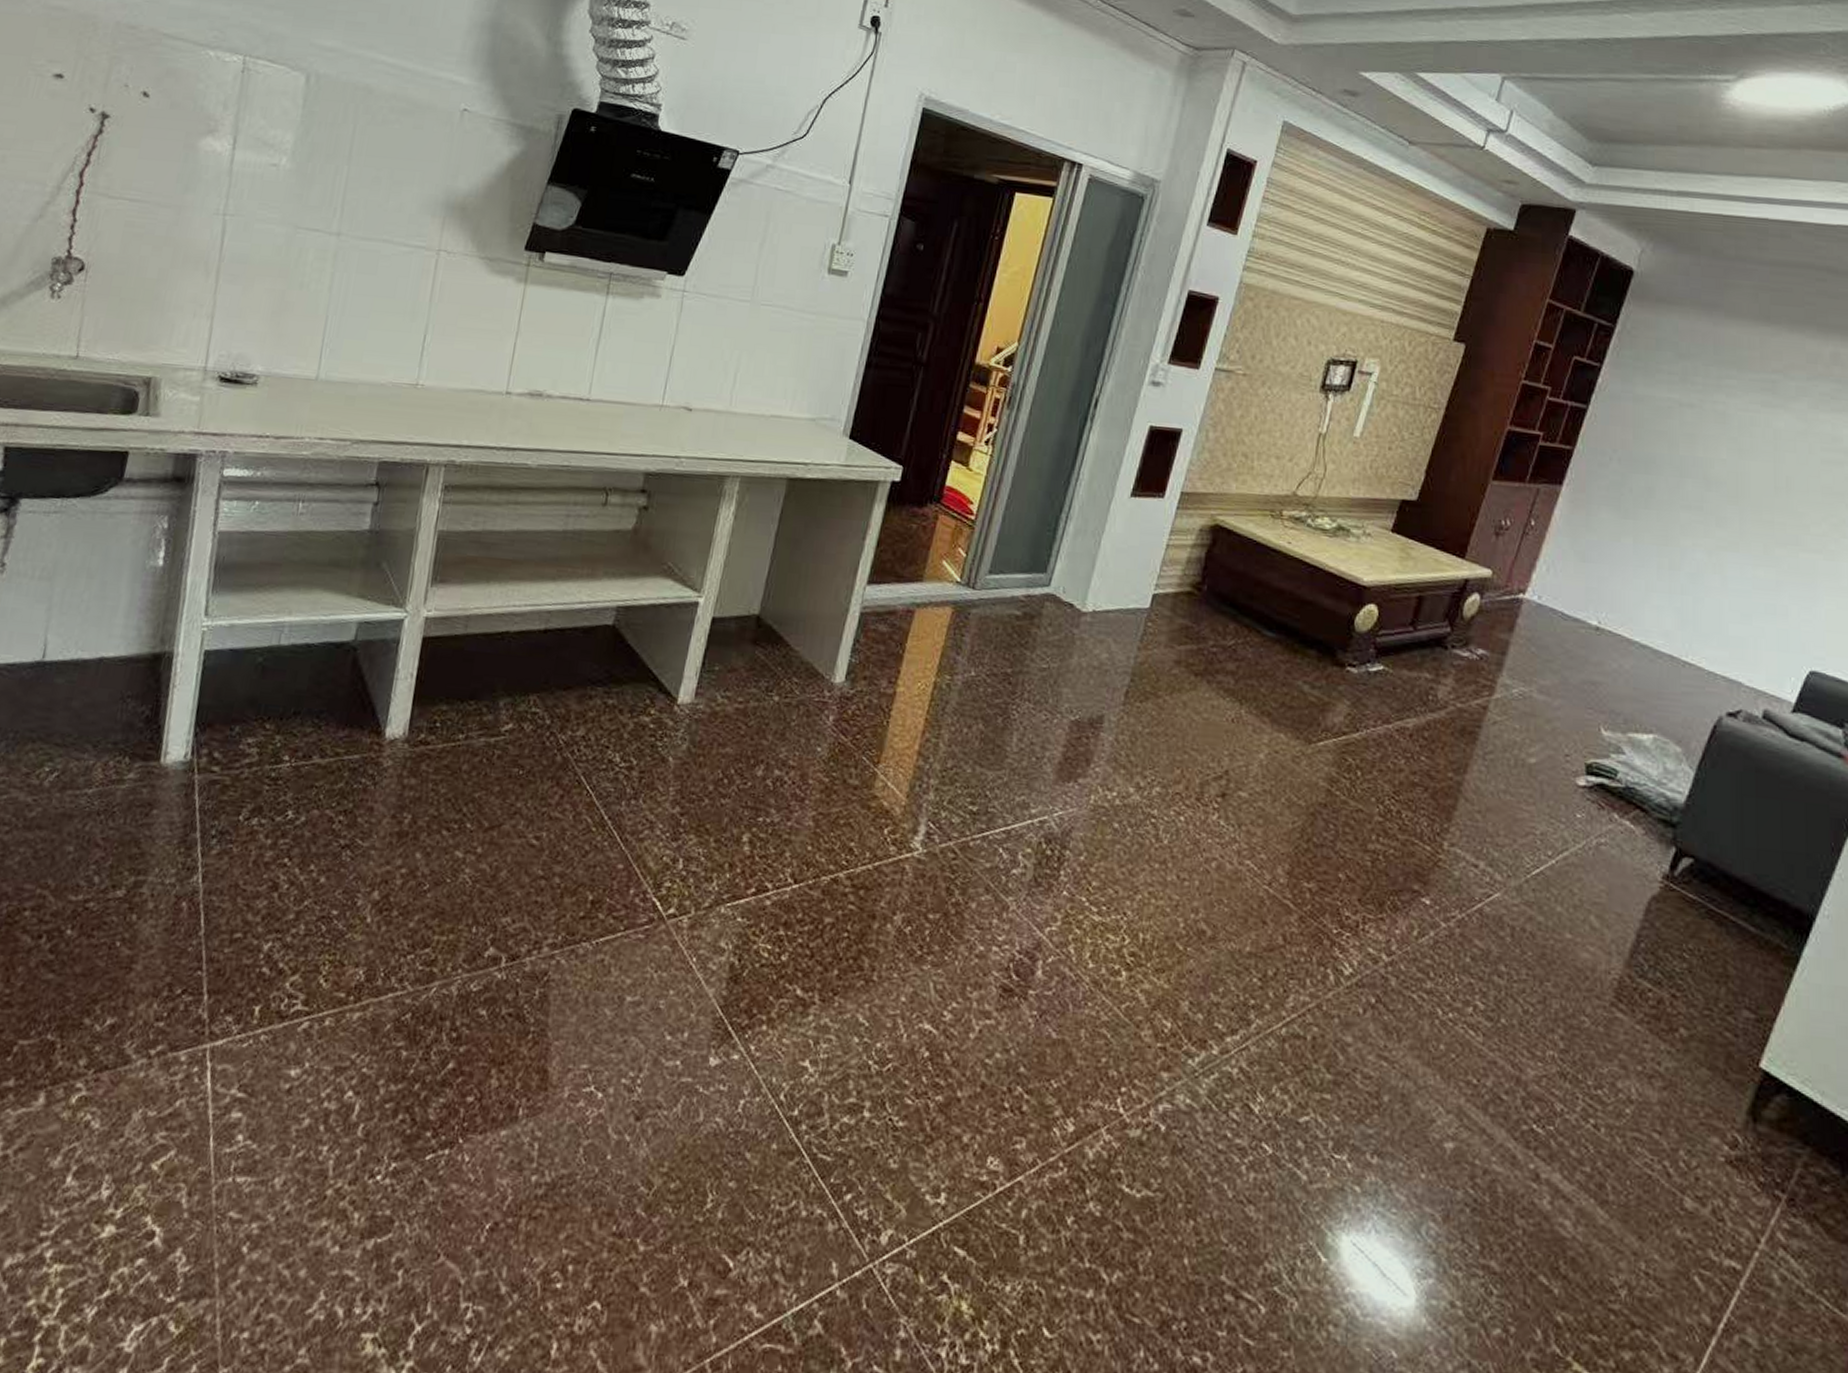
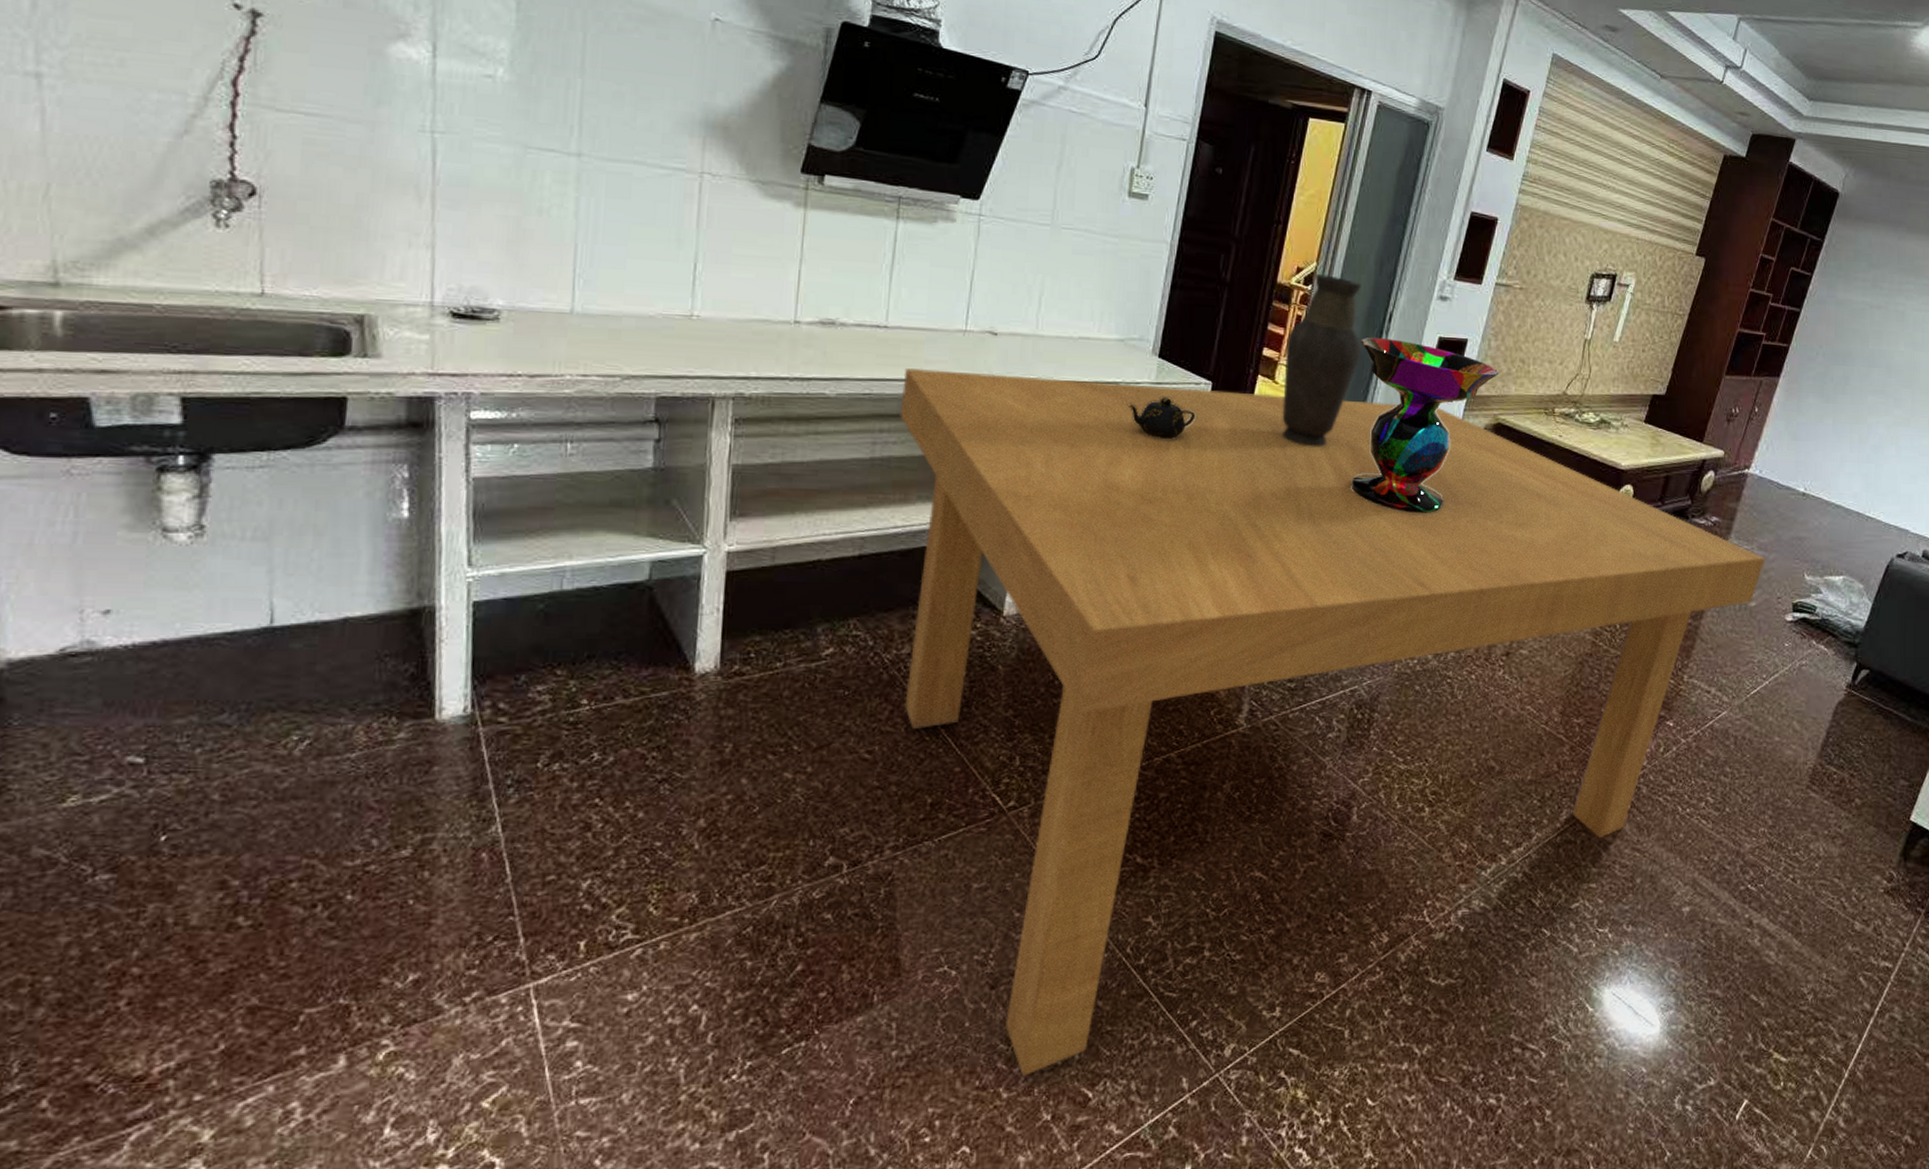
dining table: none [574,442,1548,1229] -> present [899,368,1766,1076]
teapot: none [814,480,885,525] -> present [1127,396,1196,439]
vase: none [974,355,1066,542] -> present [1282,274,1362,447]
decorative bowl: none [1047,423,1218,624] -> present [1351,337,1499,514]

